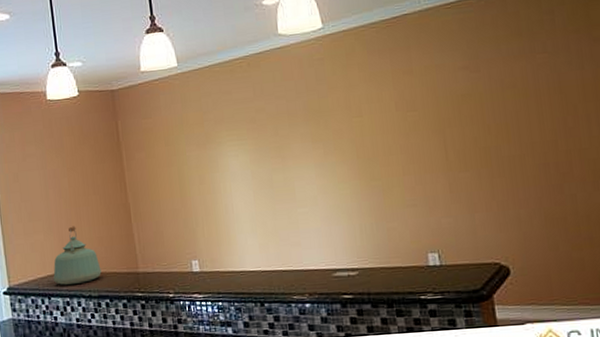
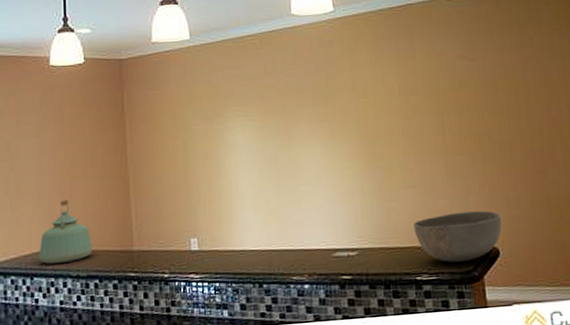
bowl: none [416,228,513,282] -> present [414,210,502,263]

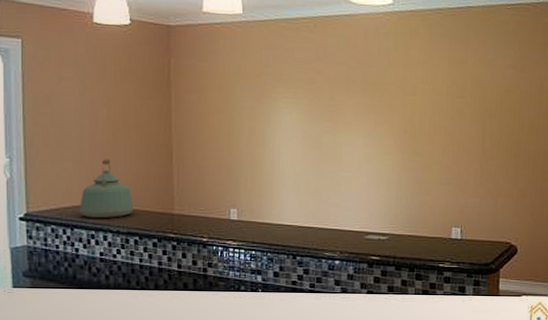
bowl: present [414,210,502,263] -> none [443,211,524,256]

